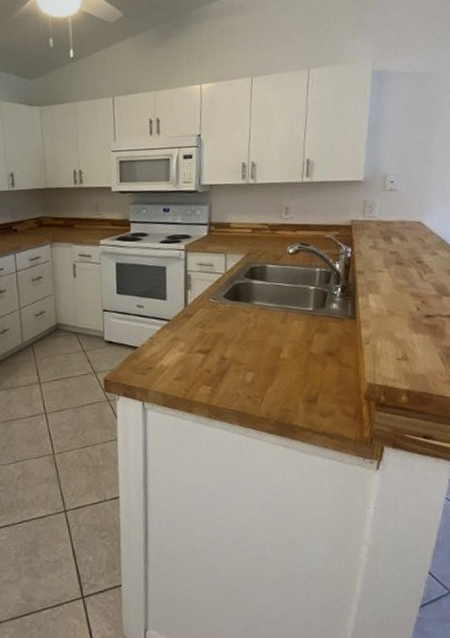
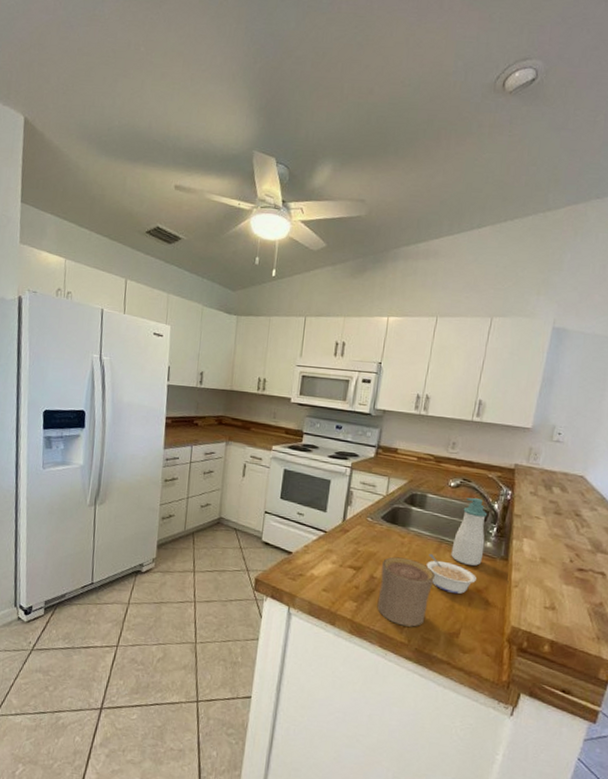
cup: none [231,333,285,401] -> present [377,557,435,627]
legume: none [275,324,327,361] -> present [426,553,476,595]
soap bottle: none [298,260,331,330] -> present [451,497,488,566]

